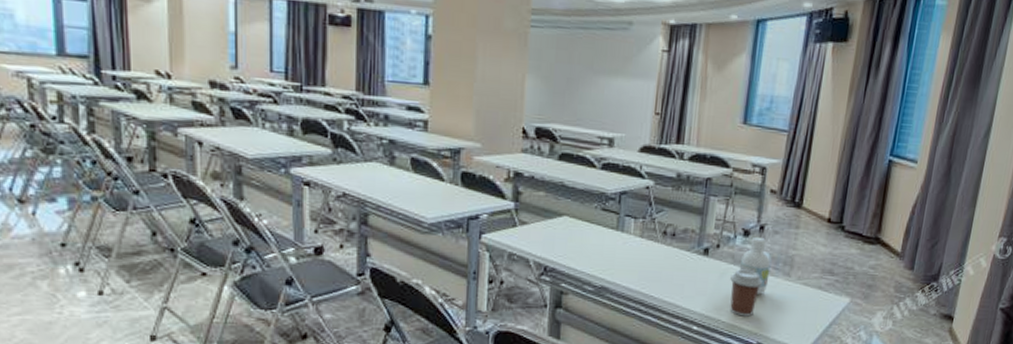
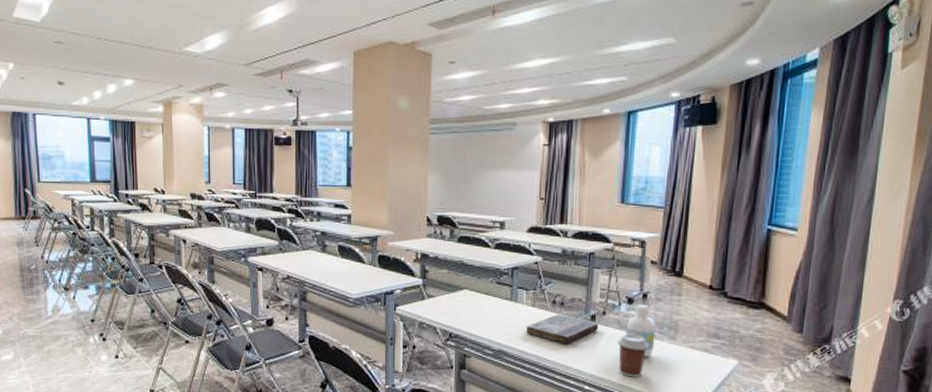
book: none [631,246,712,281] -> present [525,314,599,345]

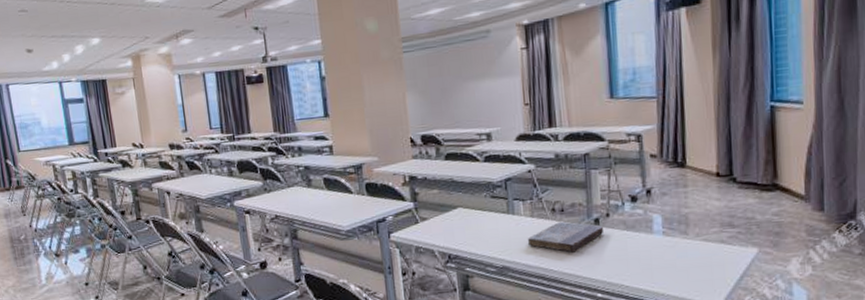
coffee cup: present [617,334,649,378] -> none [626,233,660,279]
bottle: present [625,304,656,357] -> none [632,200,666,256]

